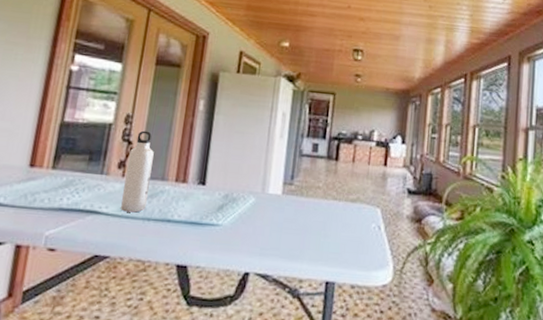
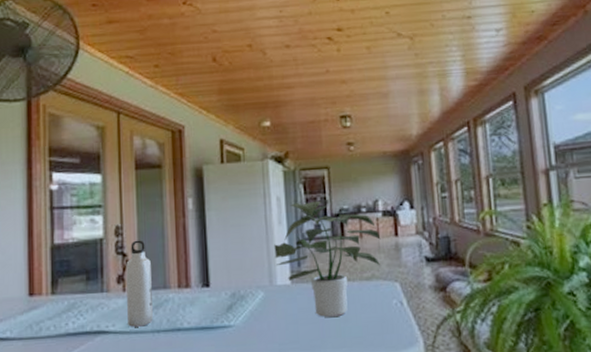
potted plant: none [271,119,371,231] -> present [274,200,381,317]

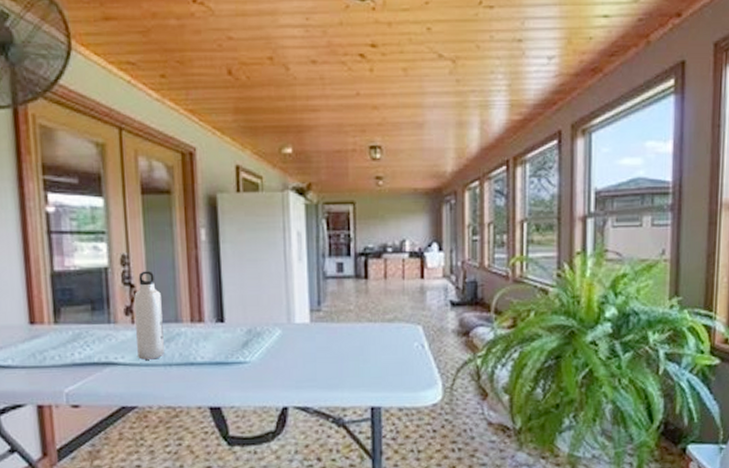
potted plant: present [274,200,381,317] -> none [293,236,406,357]

